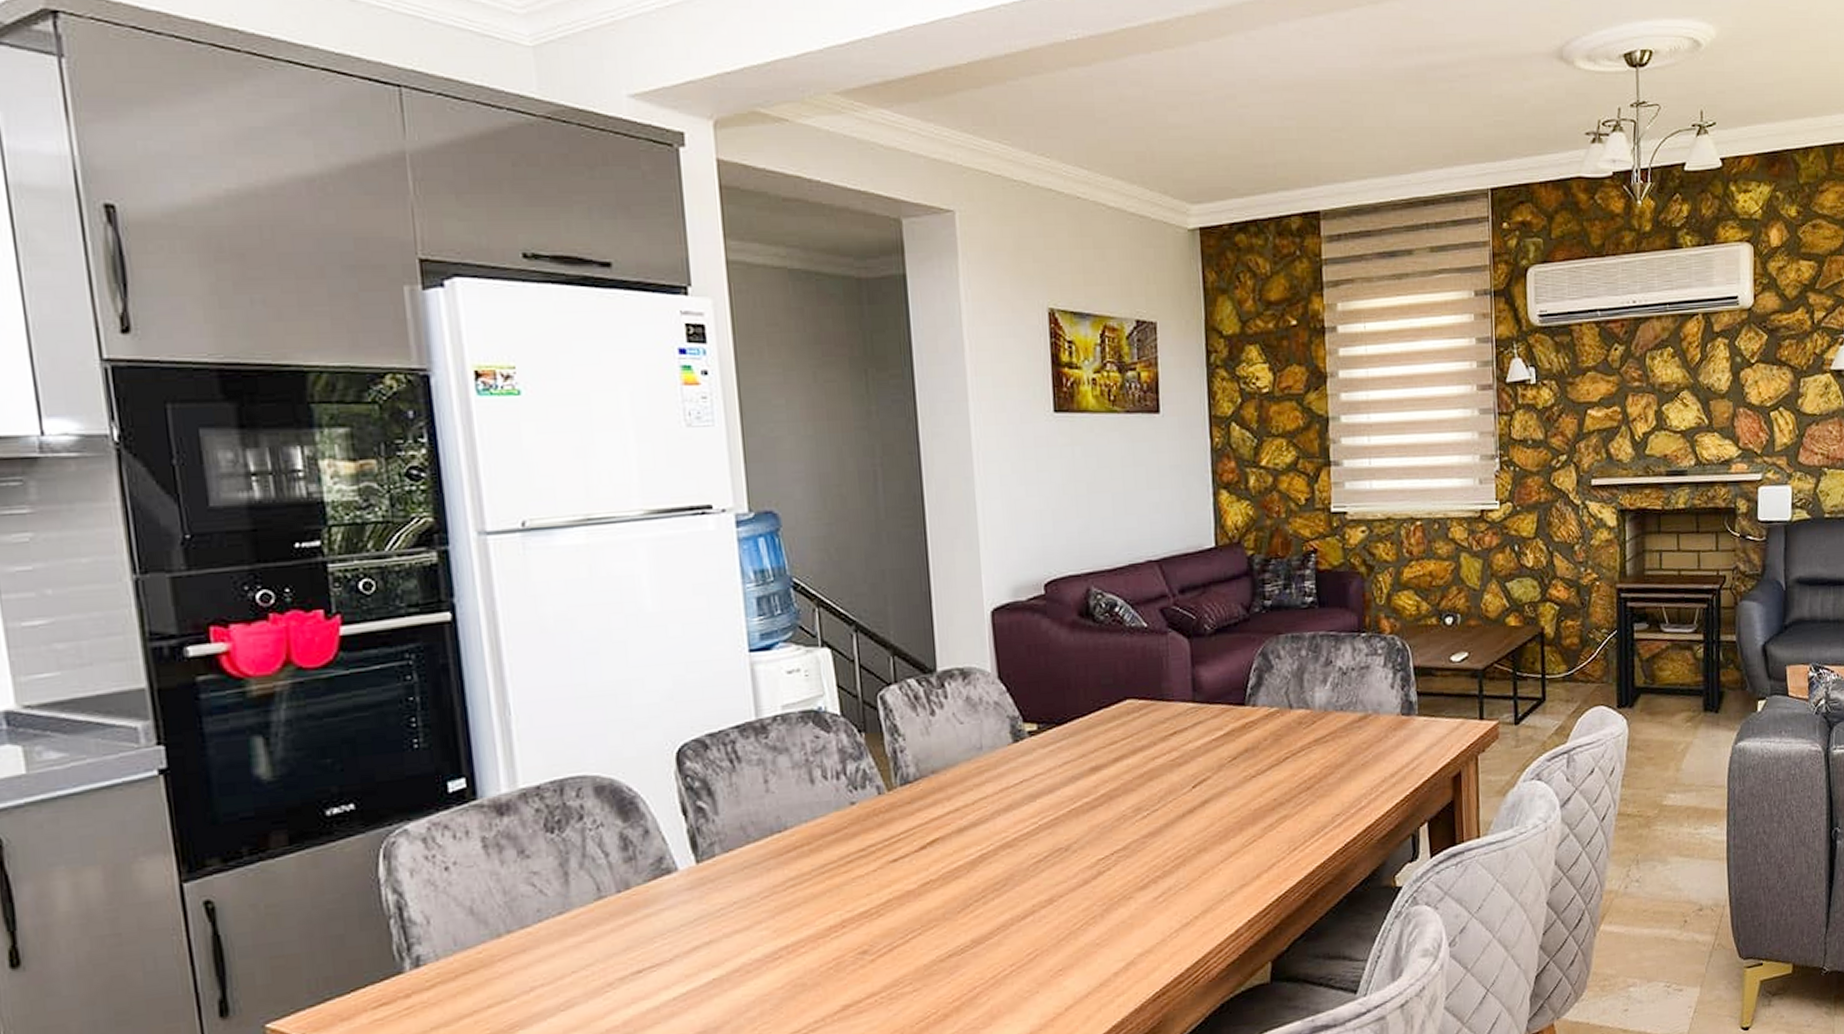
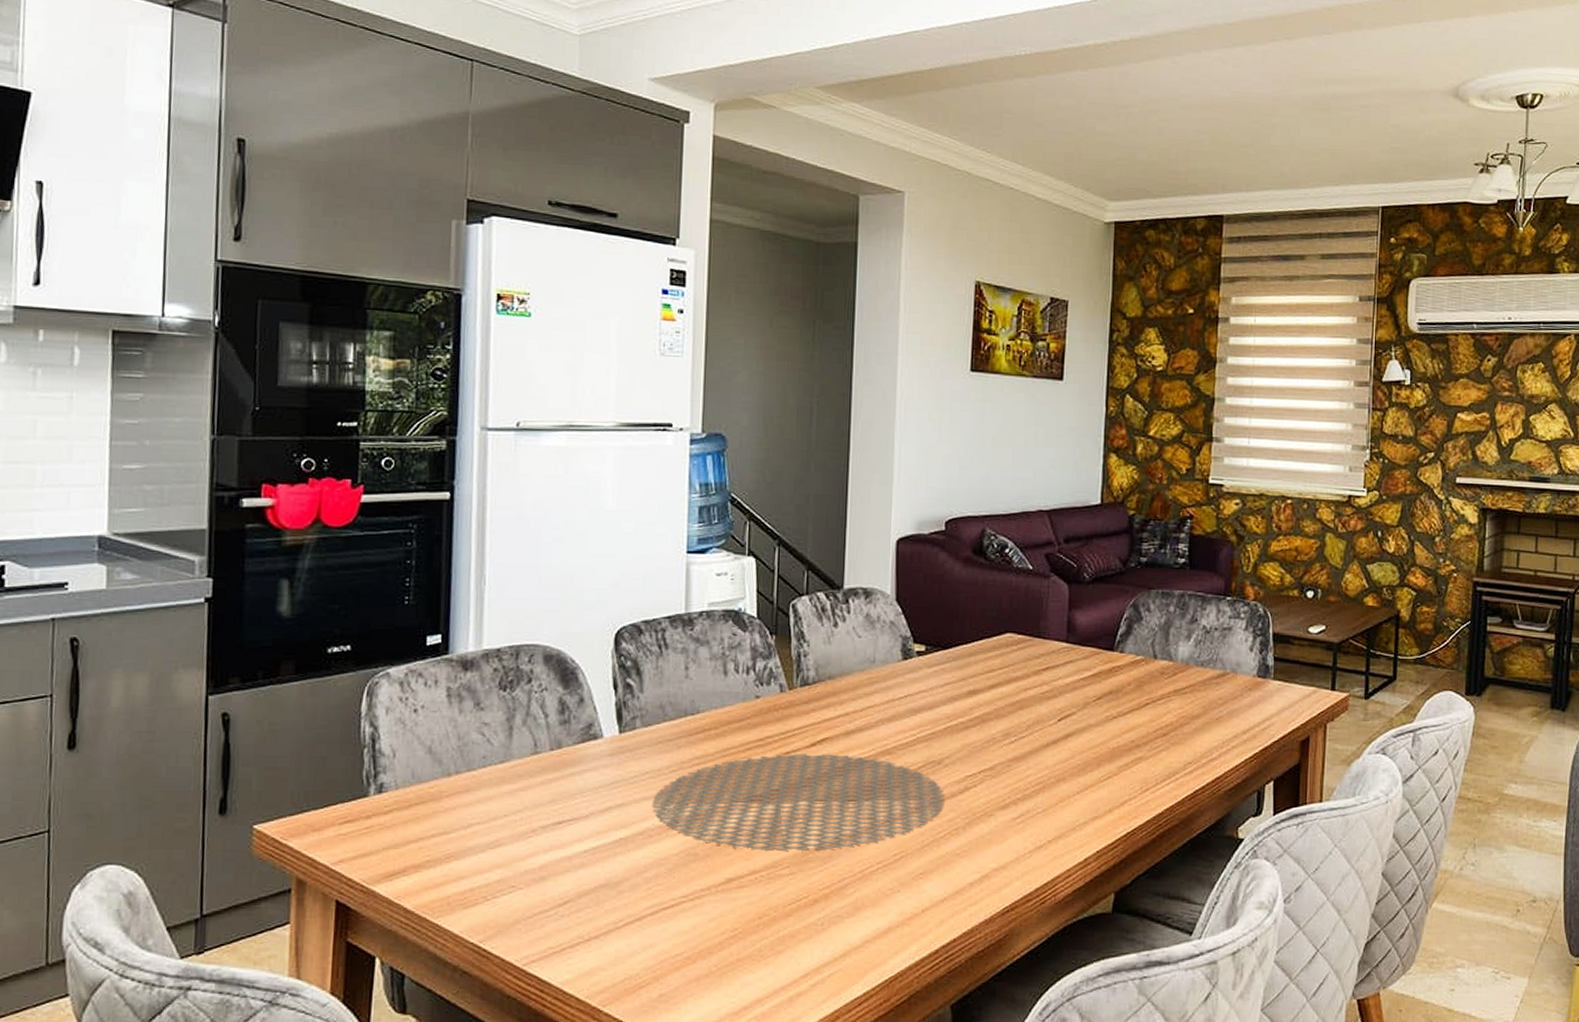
place mat: none [746,854,1079,972] -> present [653,754,946,852]

